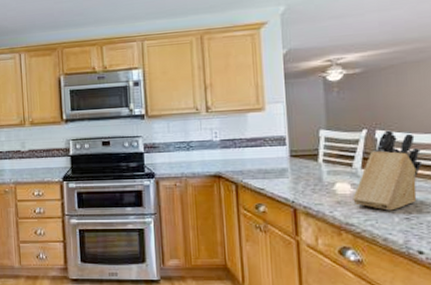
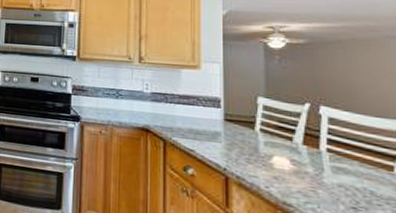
knife block: present [353,130,422,211] -> none [292,107,372,197]

